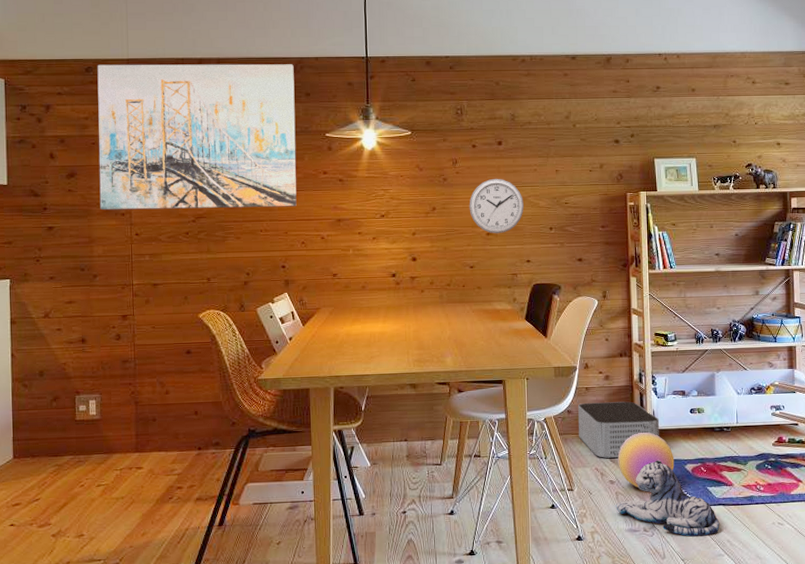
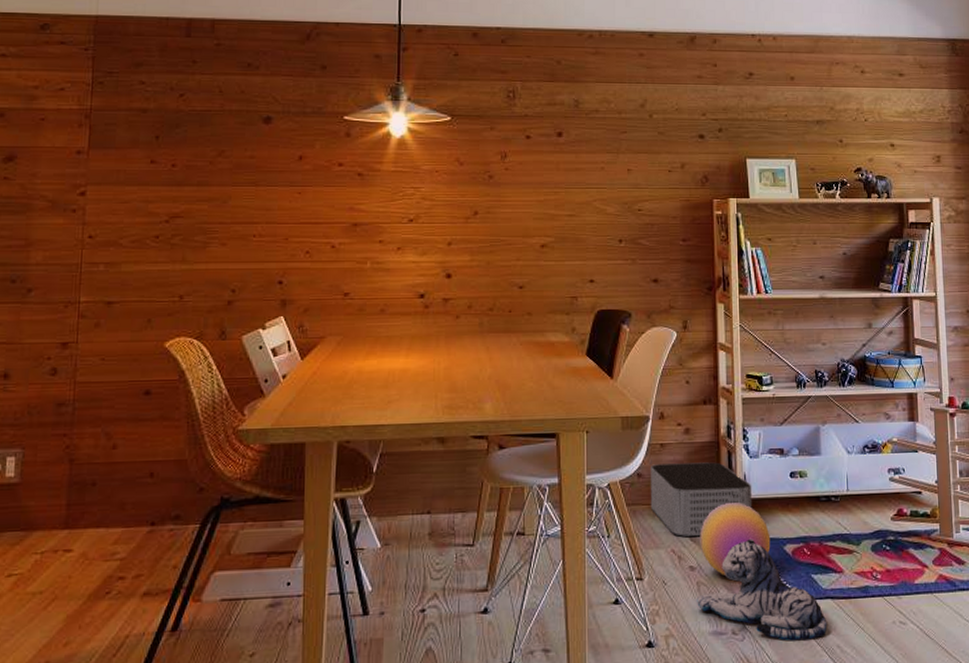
wall art: present [97,64,297,211] -> none [44,21,308,206]
wall clock: present [469,179,524,234] -> none [519,178,587,246]

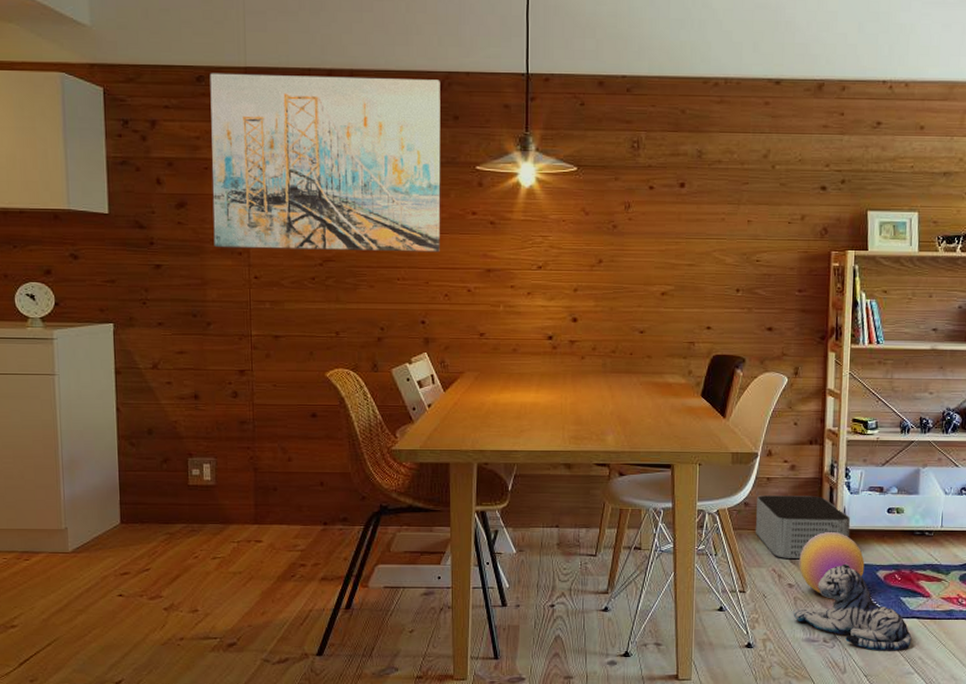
wall art: none [44,21,308,206] -> present [210,73,441,252]

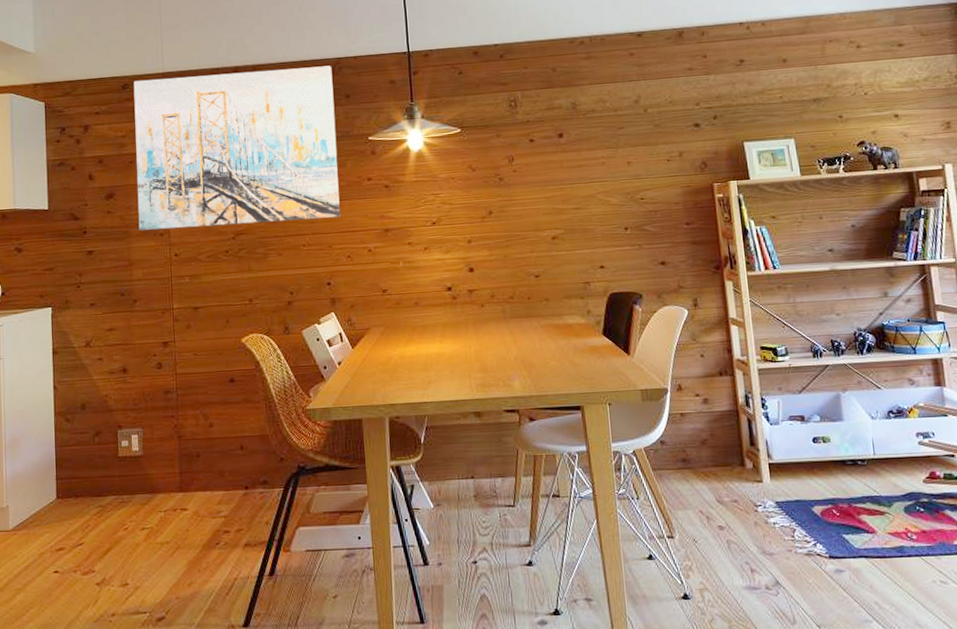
storage bin: present [755,495,850,558] -> none [673,429,776,498]
plush toy: present [792,563,912,651] -> none [727,500,864,597]
ball: present [799,531,865,593] -> none [726,466,799,535]

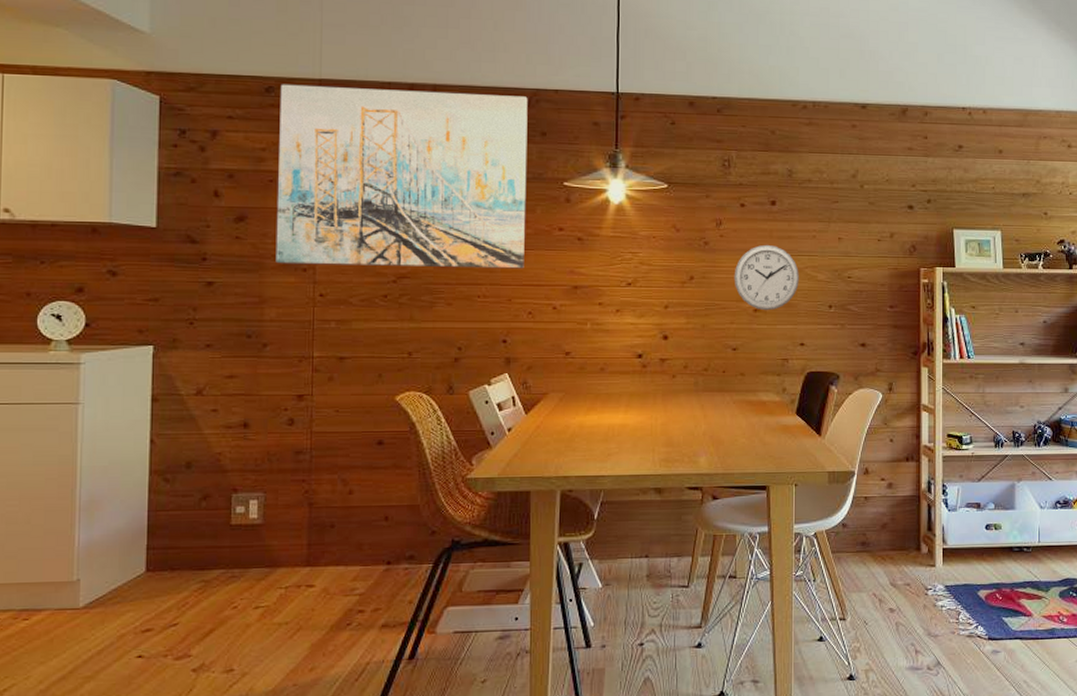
wall clock: none [529,175,593,238] -> present [734,245,799,311]

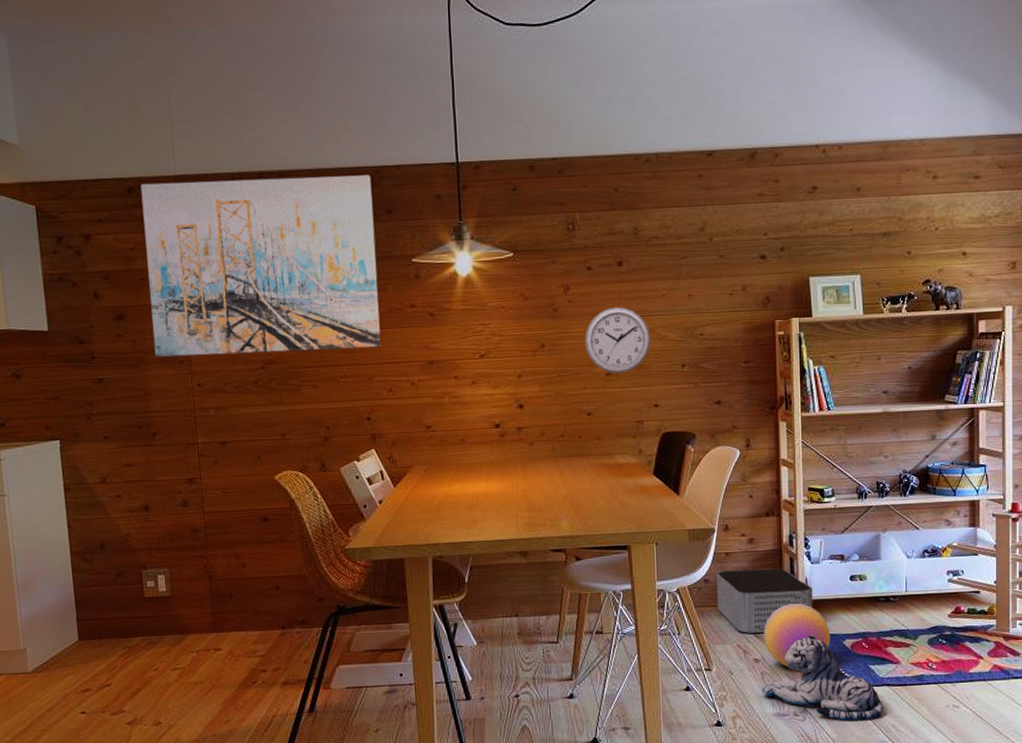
storage bin: none [854,514,949,581] -> present [716,568,813,633]
plush toy: none [894,584,1016,676] -> present [760,634,884,722]
ball: none [899,551,965,617] -> present [763,603,831,666]

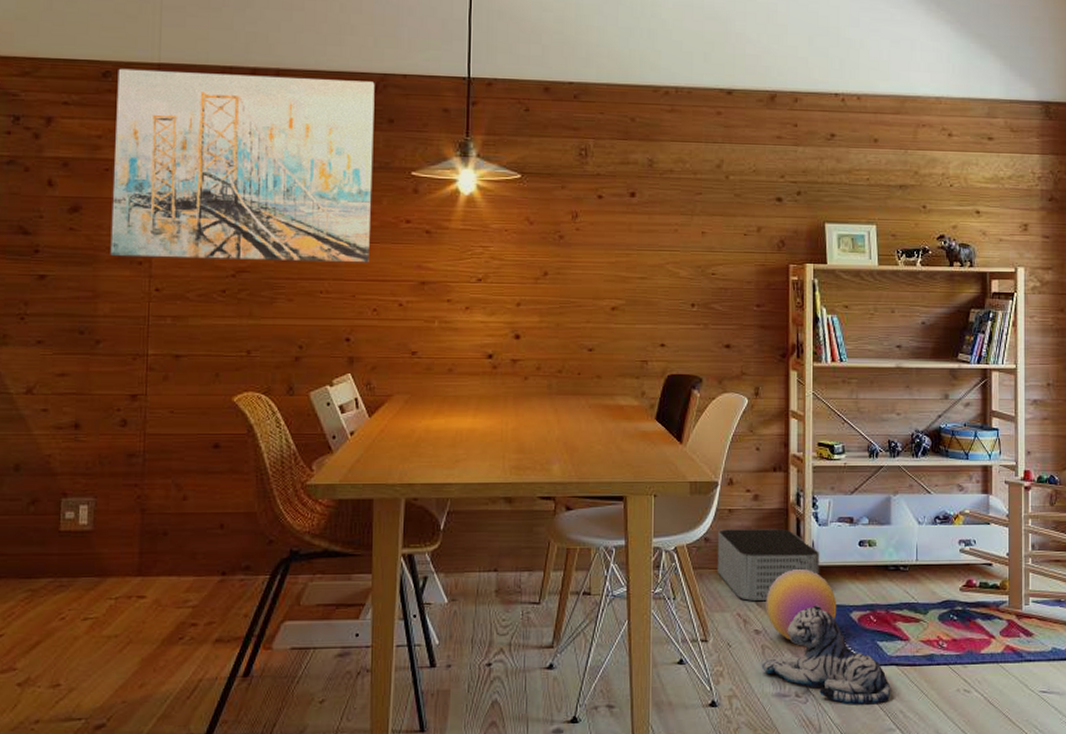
wall clock: present [584,307,650,374] -> none [590,239,660,309]

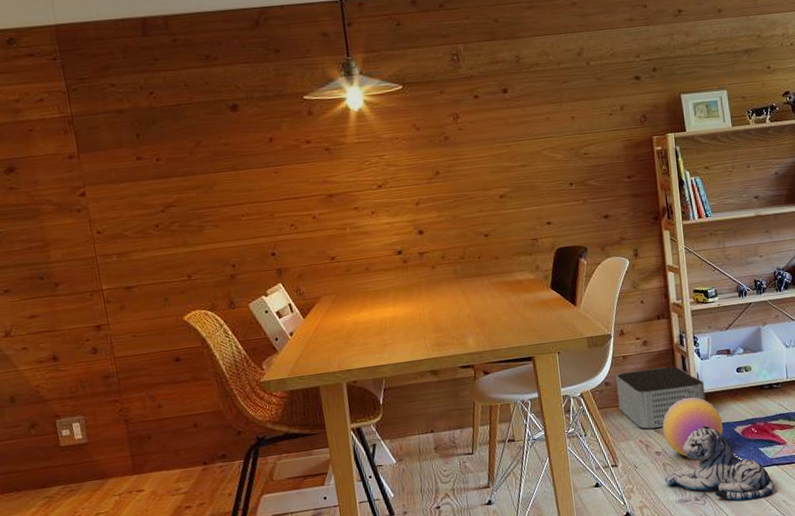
wall art: present [110,68,375,263] -> none [20,16,280,208]

